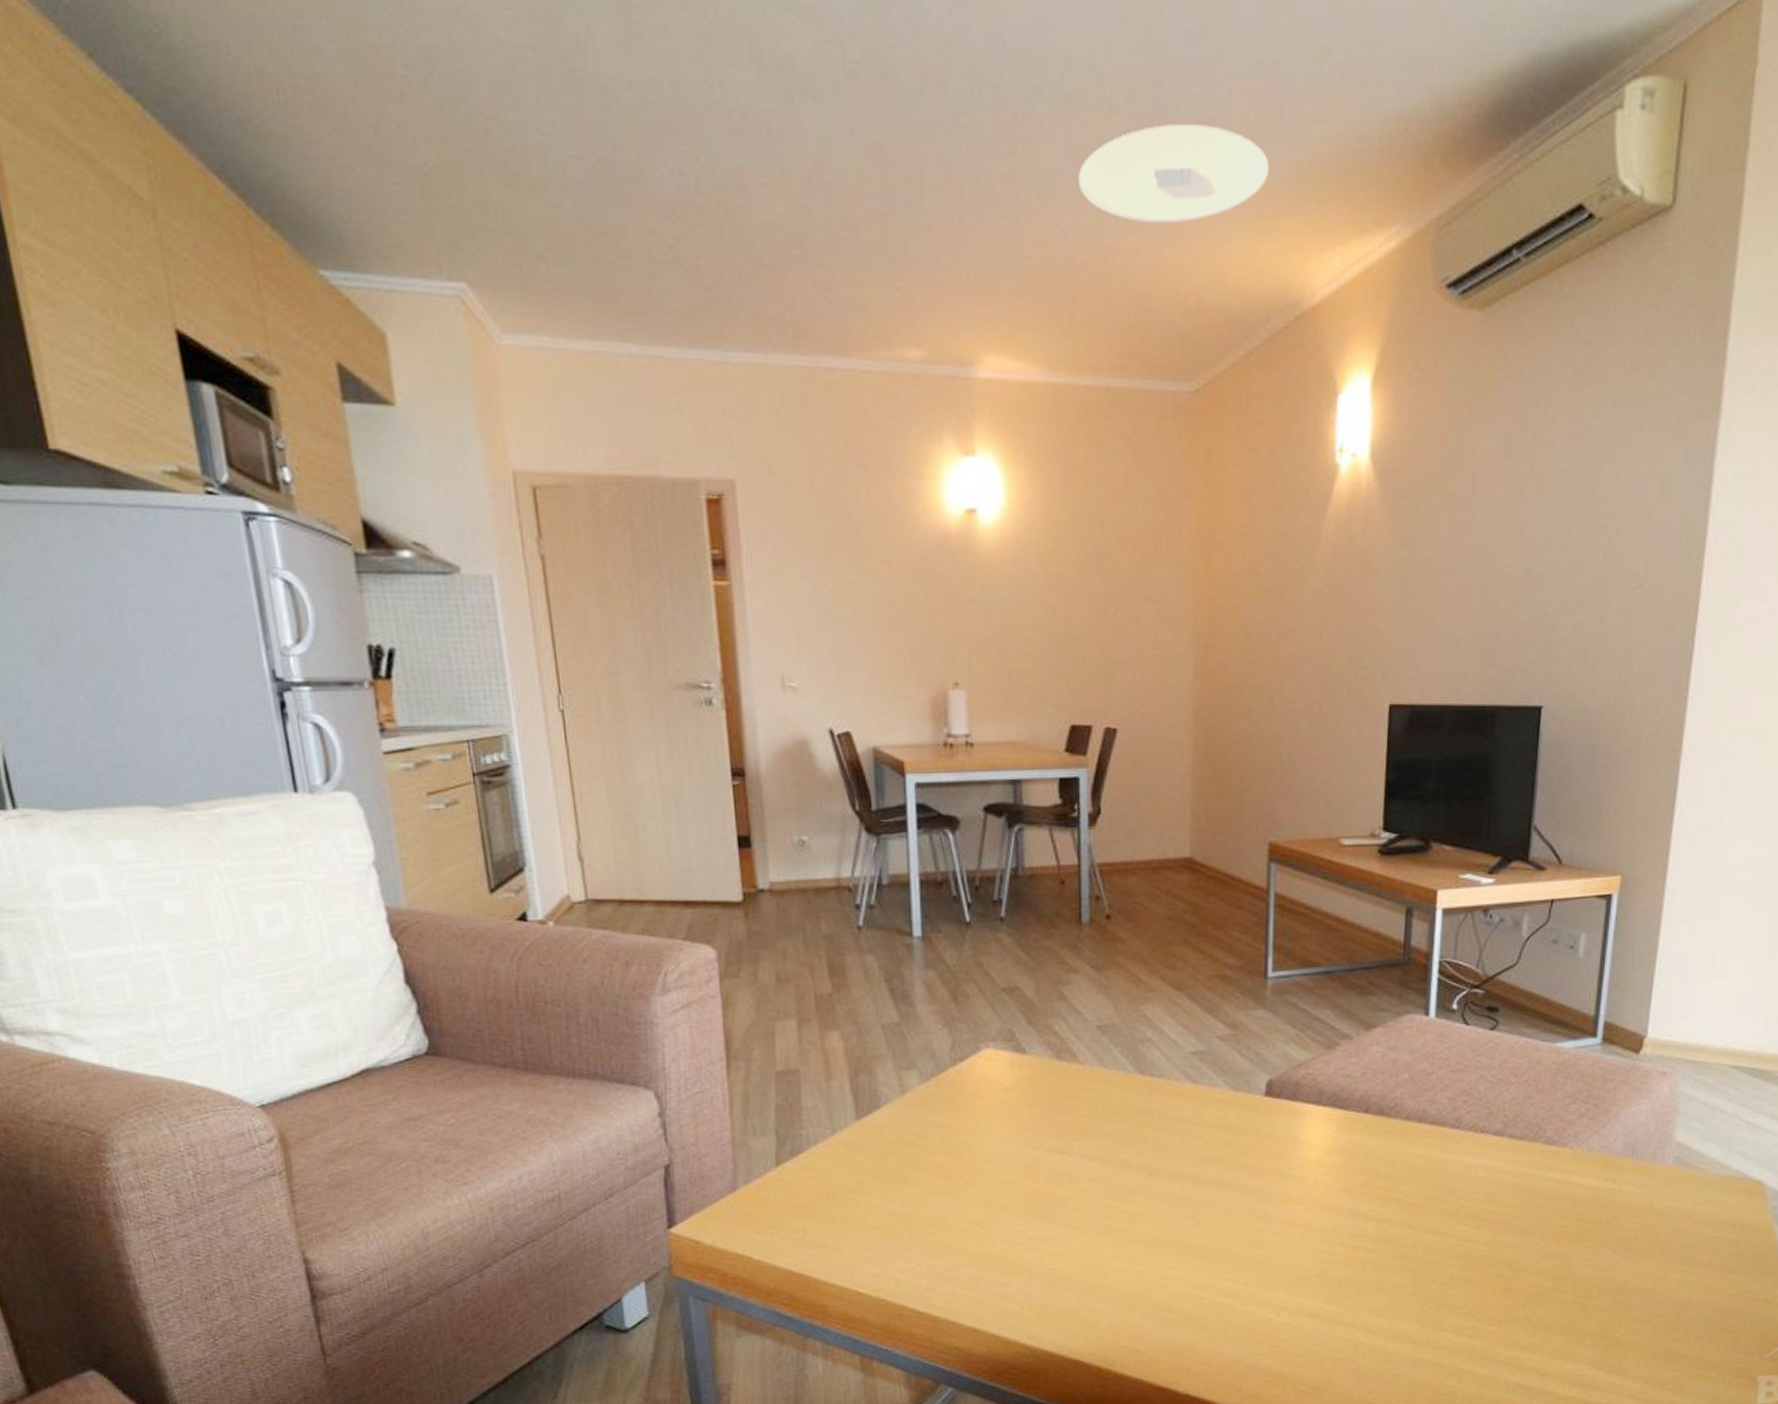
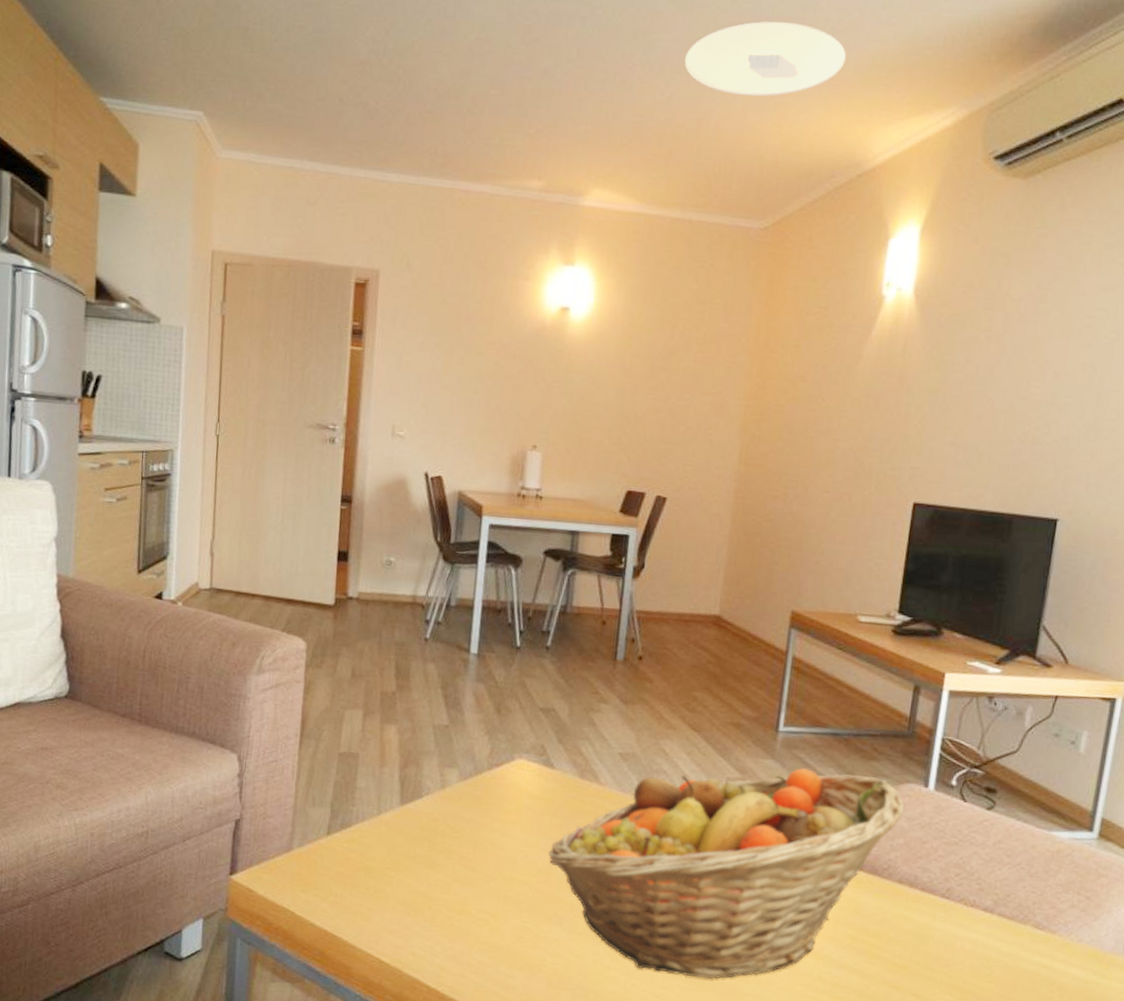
fruit basket: none [1031,1013,1407,1253] -> present [548,768,905,980]

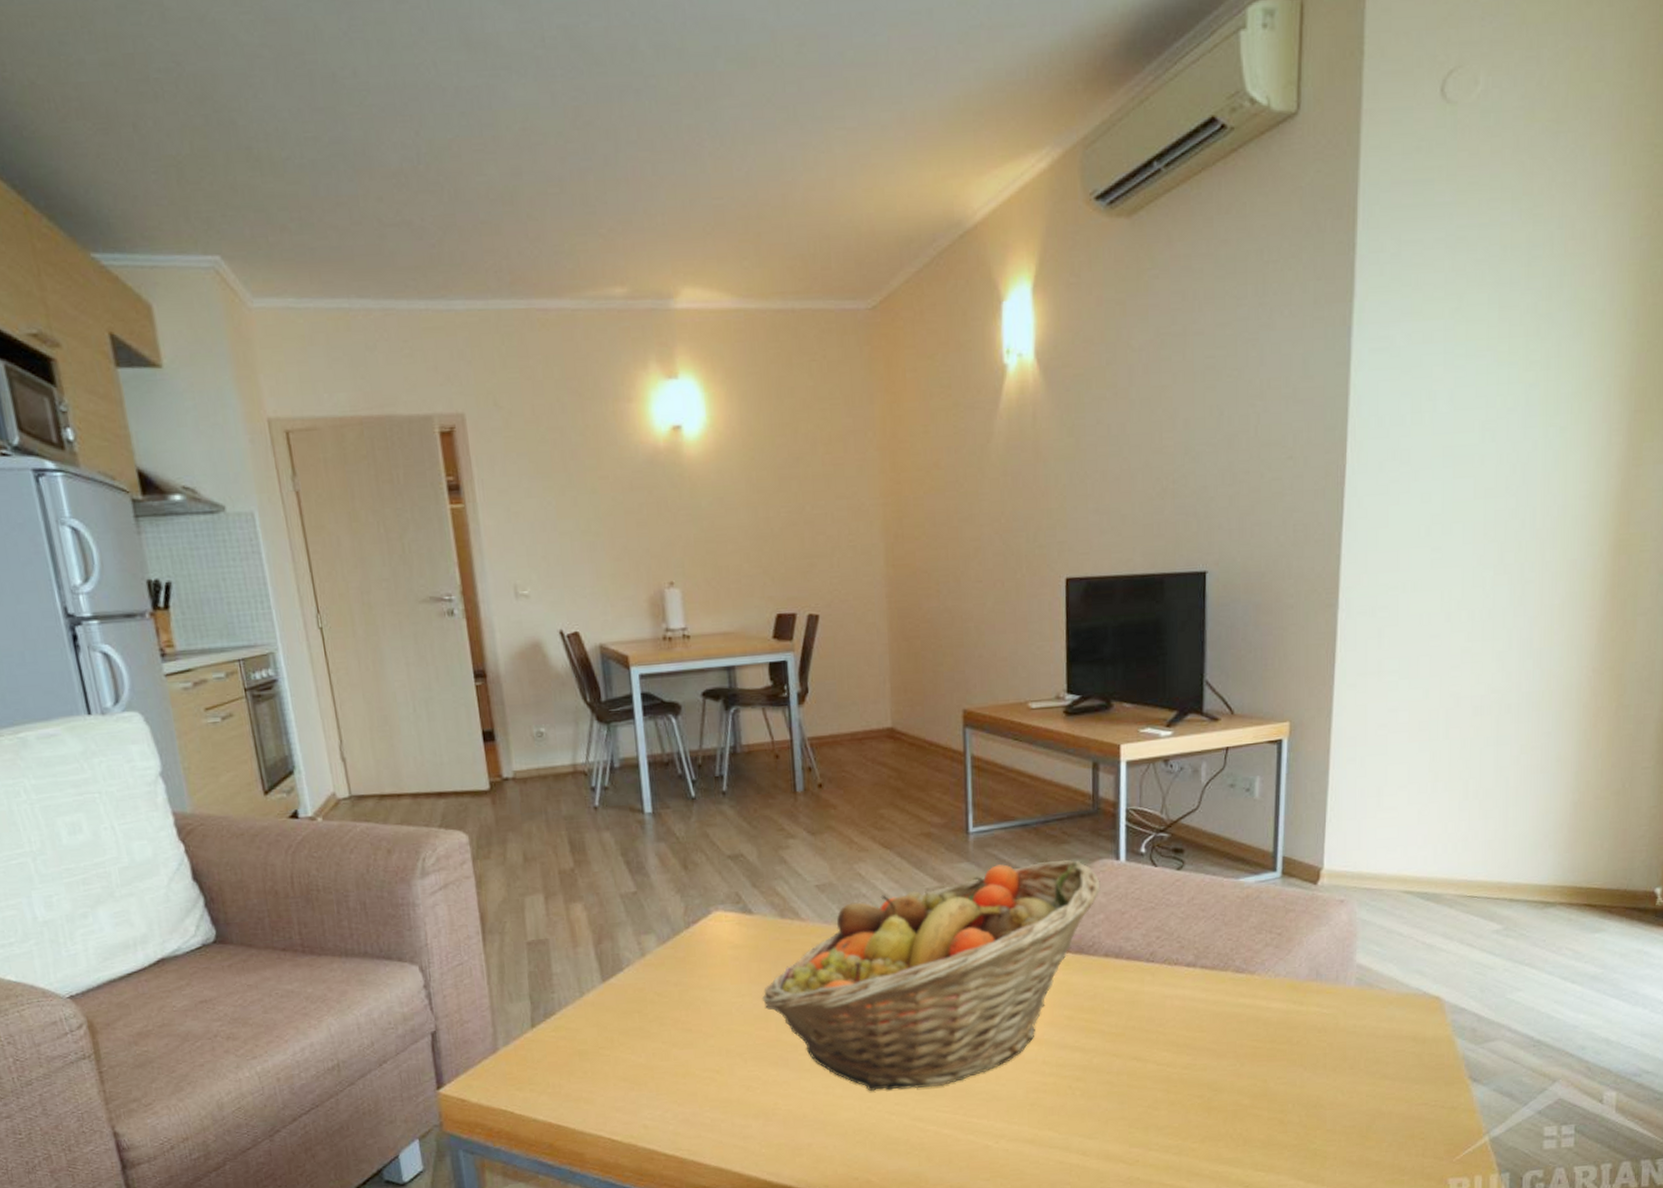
ceiling light: present [684,21,846,97] -> none [756,70,928,161]

